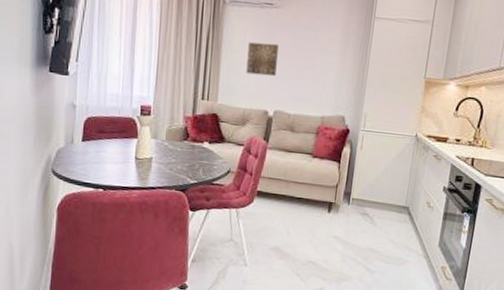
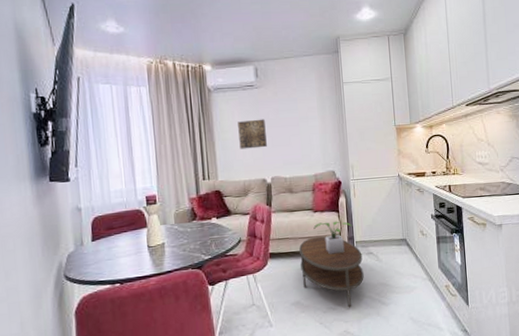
coffee table: none [287,184,357,266] -> present [299,236,364,308]
potted plant: none [309,170,352,208] -> present [313,221,352,255]

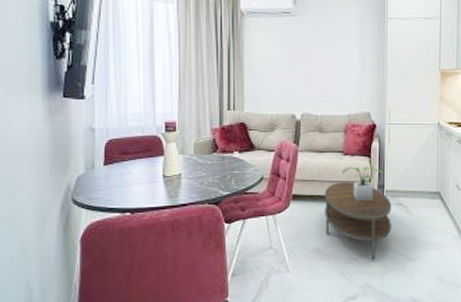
wall art: present [238,119,267,149] -> none [270,49,300,81]

